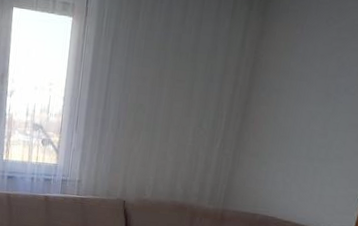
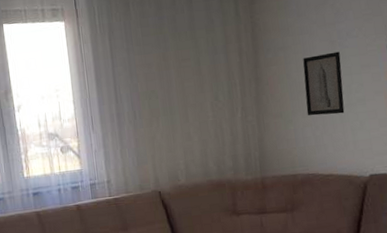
wall art: none [282,104,332,167] -> present [303,51,345,116]

